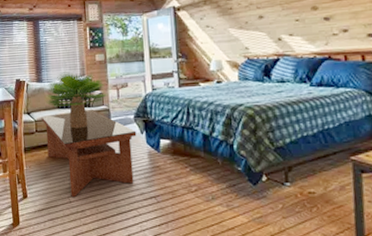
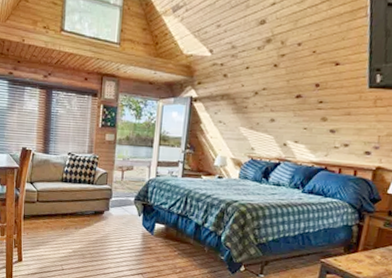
coffee table: present [41,110,137,198] -> none [44,187,135,266]
potted plant: present [46,71,108,129] -> none [50,145,113,204]

